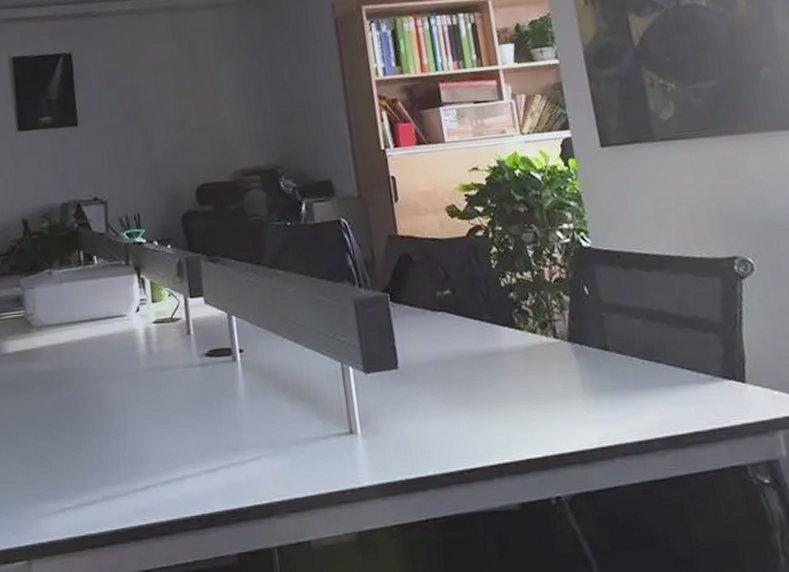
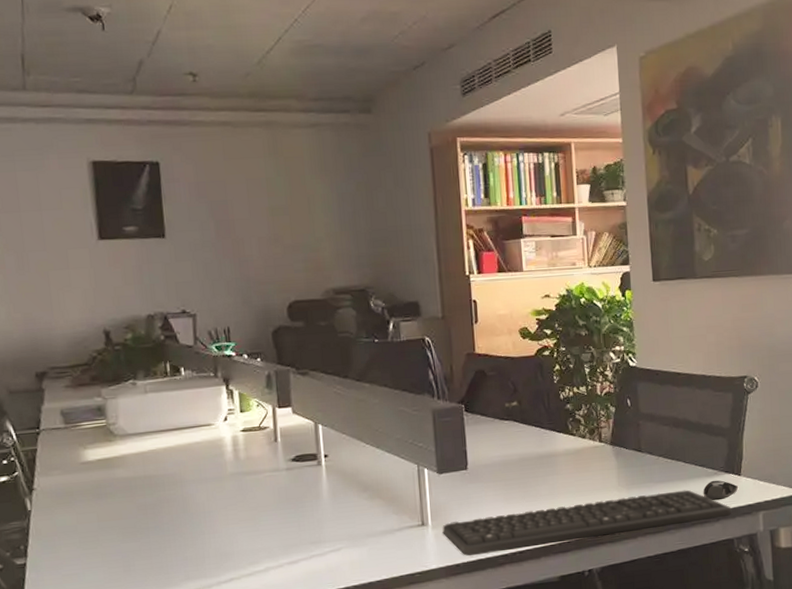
computer keyboard: none [373,399,738,473] -> present [442,490,731,556]
computer mouse: none [696,388,744,415] -> present [703,480,738,501]

